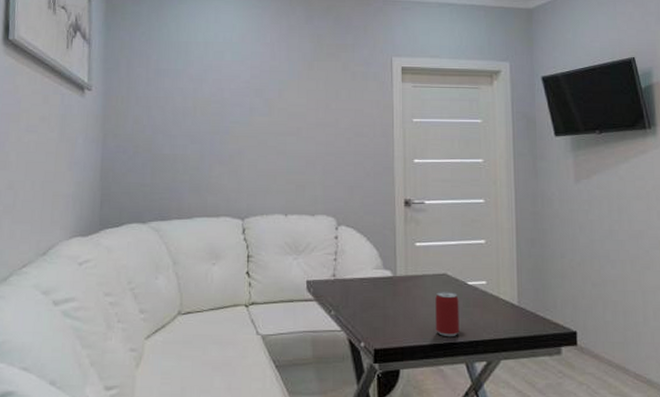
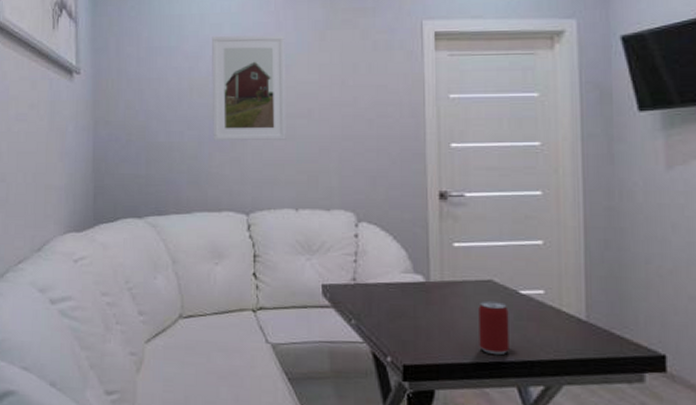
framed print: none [213,61,279,154] -> present [212,35,286,141]

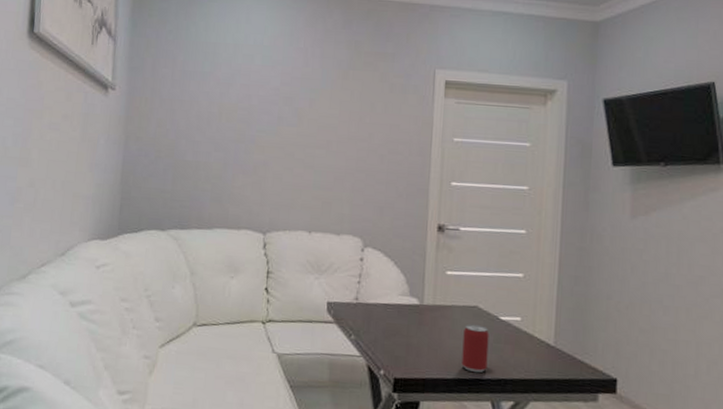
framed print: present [212,35,286,141] -> none [237,65,311,168]

